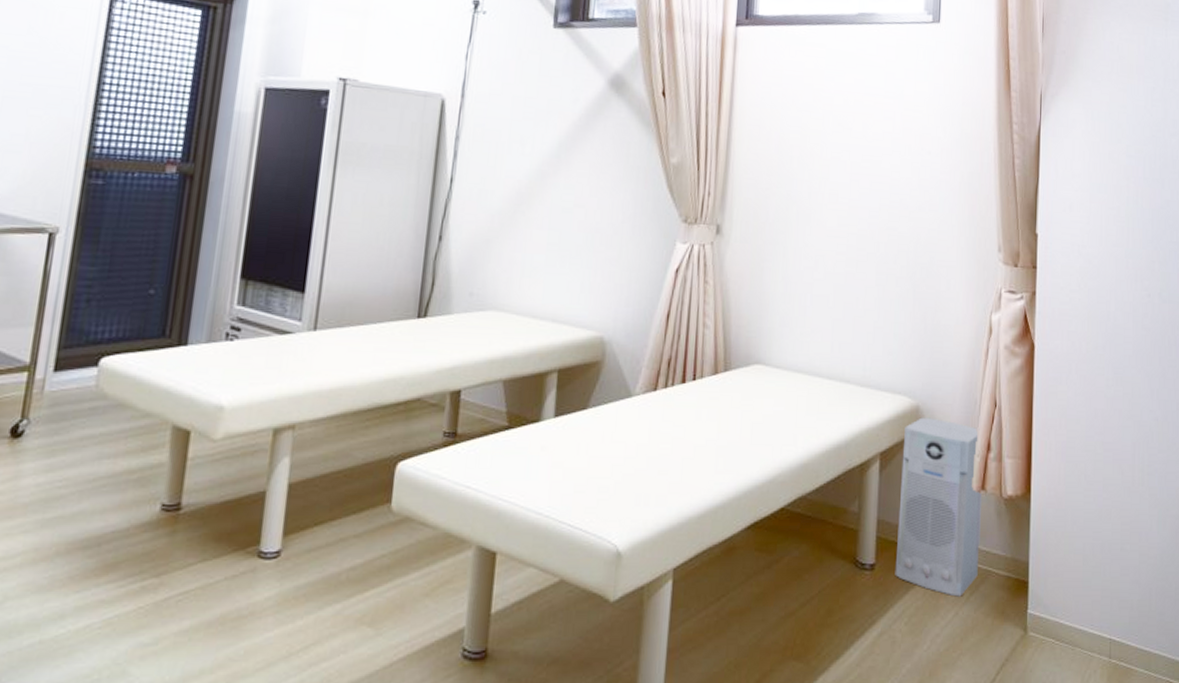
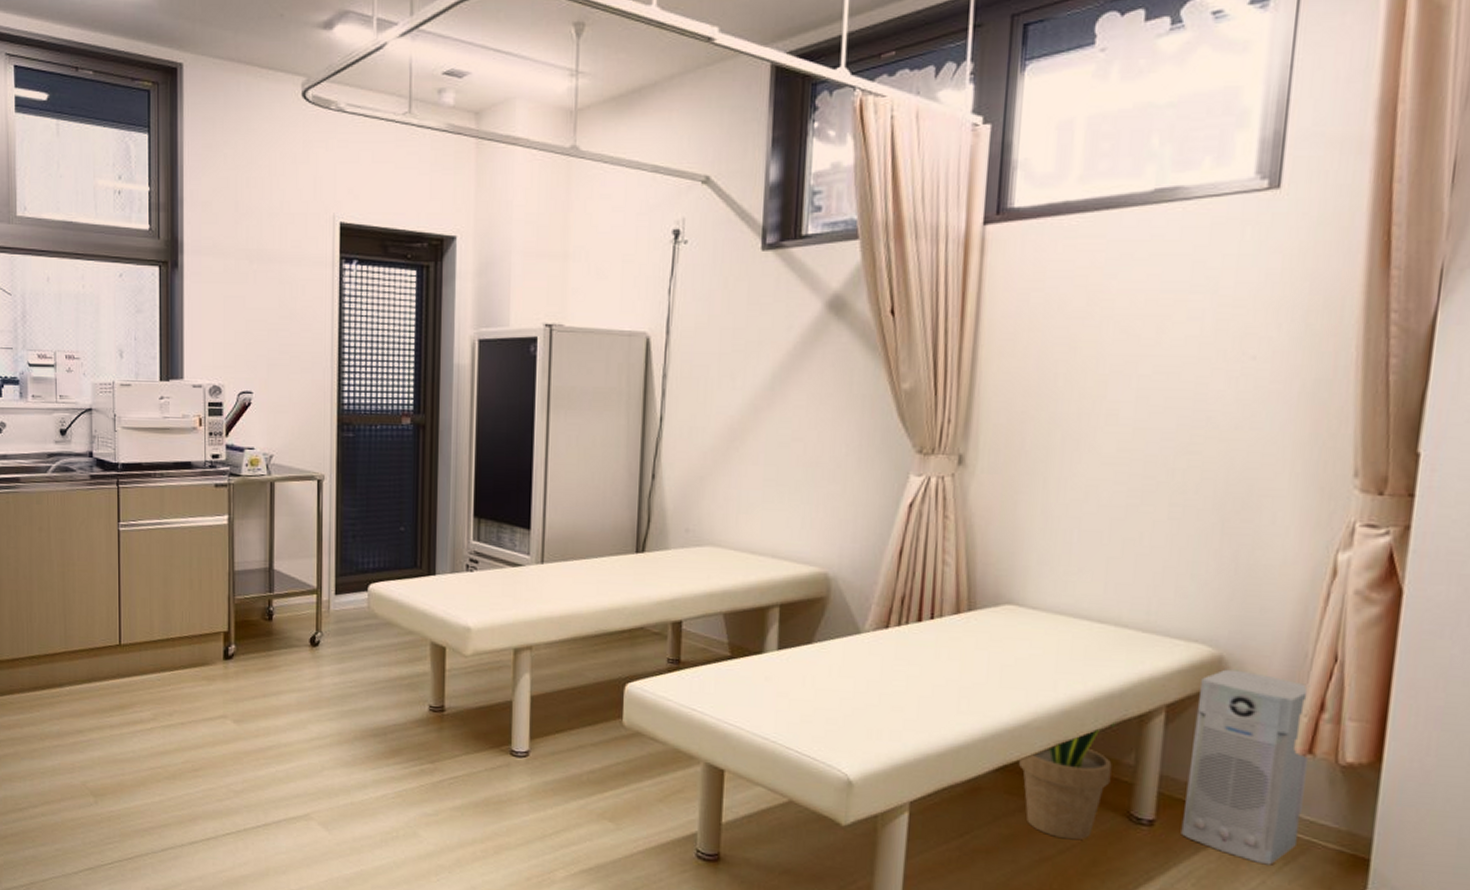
potted plant: none [766,472,843,592] -> present [1018,722,1116,840]

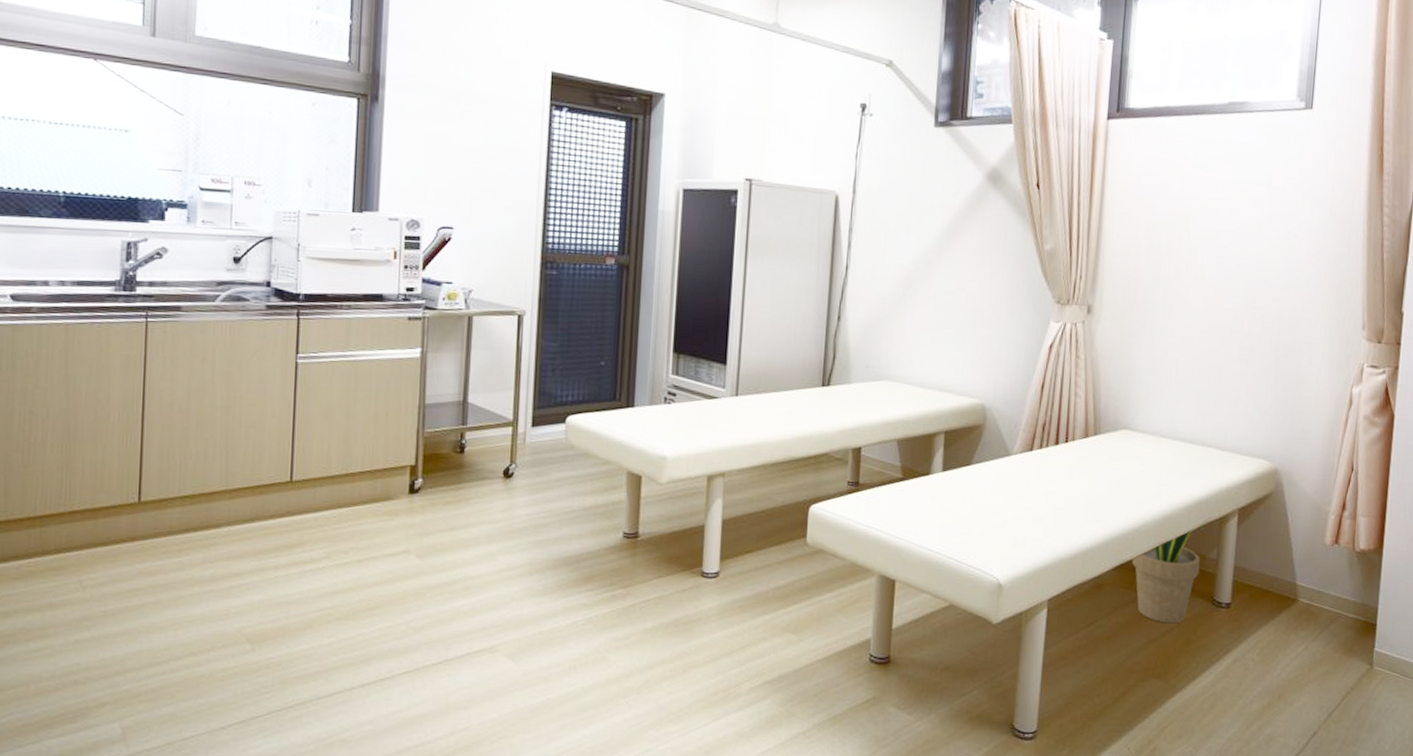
air purifier: present [1181,669,1310,865] -> none [1249,479,1336,634]

